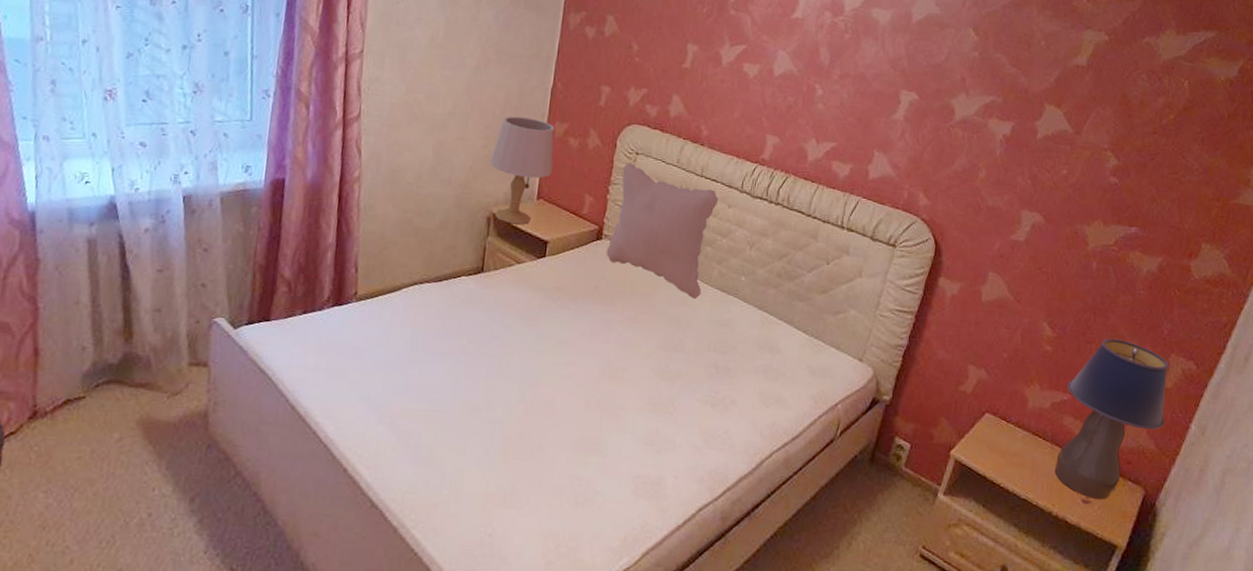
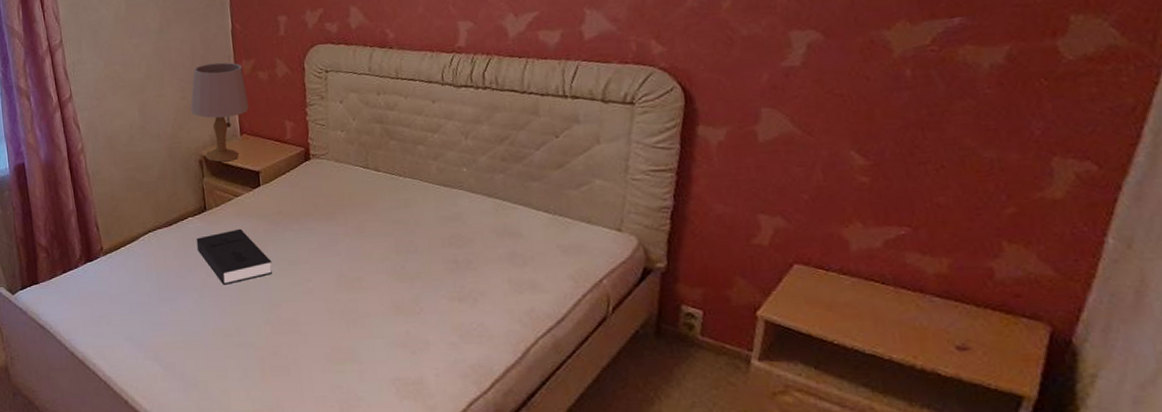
booklet: none [463,297,540,356] -> present [196,228,272,285]
cushion: present [606,163,719,300] -> none [315,81,423,199]
table lamp: present [1054,338,1169,500] -> none [902,152,1062,345]

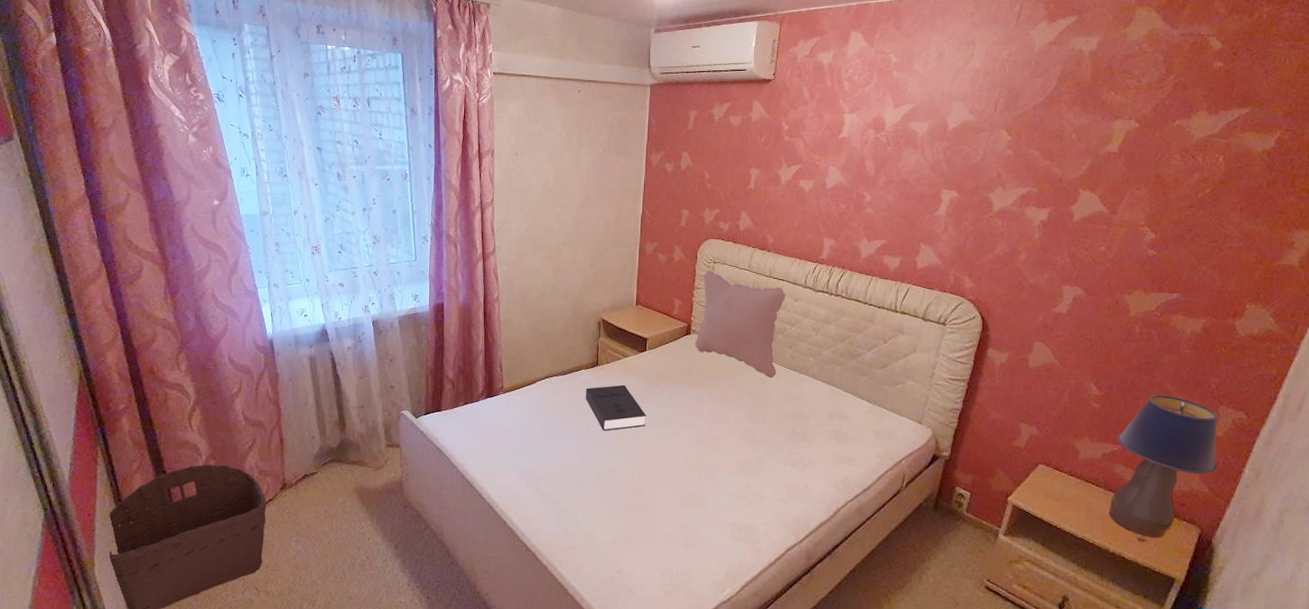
table lamp: present [190,62,249,163] -> none [597,240,647,327]
cushion: none [315,81,423,199] -> present [695,270,786,379]
table lamp: none [902,152,1062,345] -> present [1109,394,1218,539]

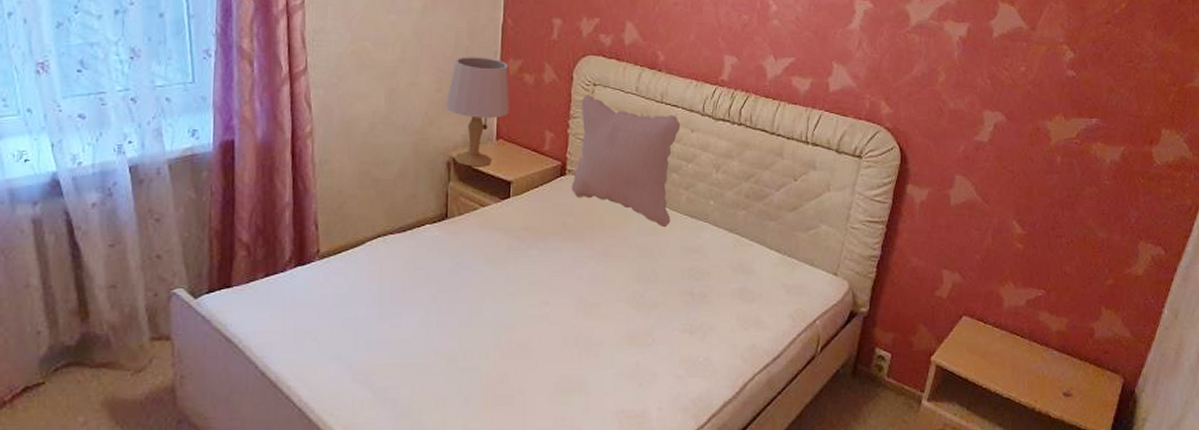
booklet: present [585,384,647,431] -> none [431,242,511,303]
table lamp: none [597,240,647,327] -> present [445,57,510,167]
table lamp: present [1109,394,1218,539] -> none [1034,231,1138,392]

